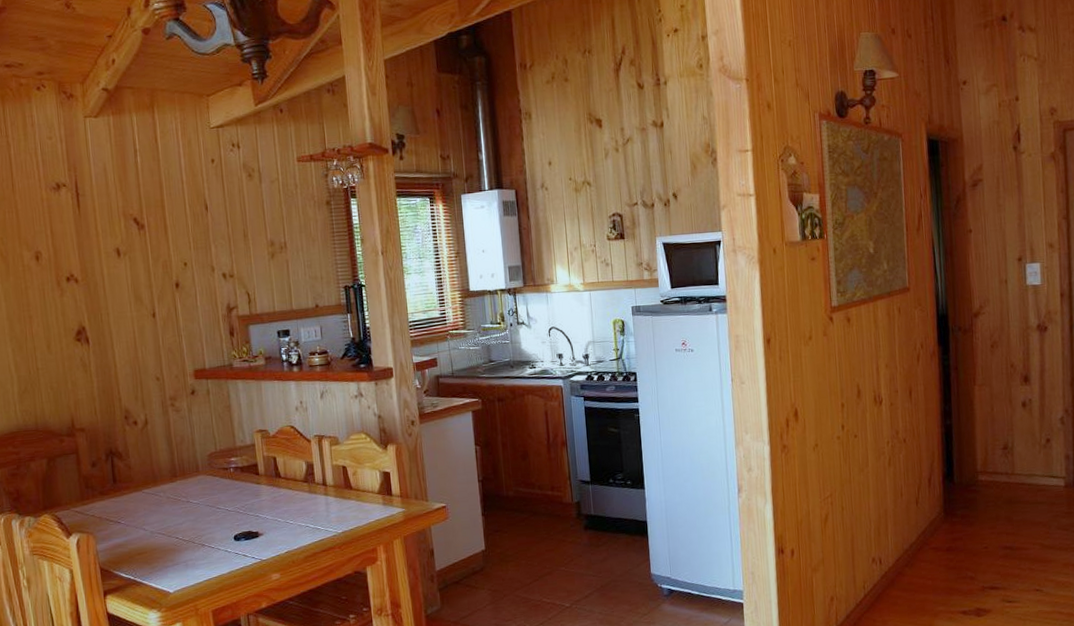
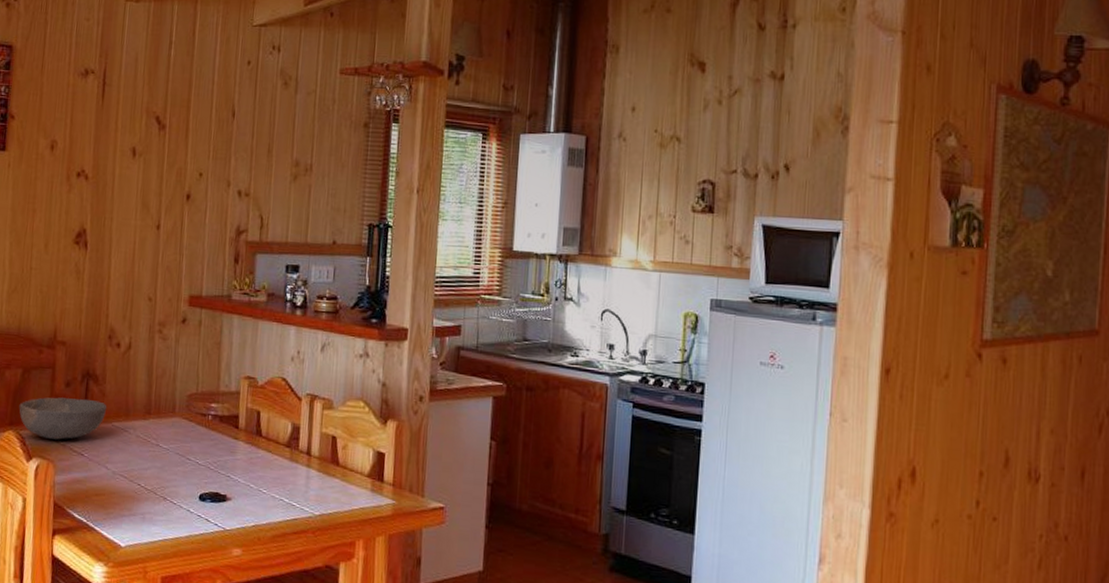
bowl: none [50,474,135,515] -> present [19,397,107,440]

